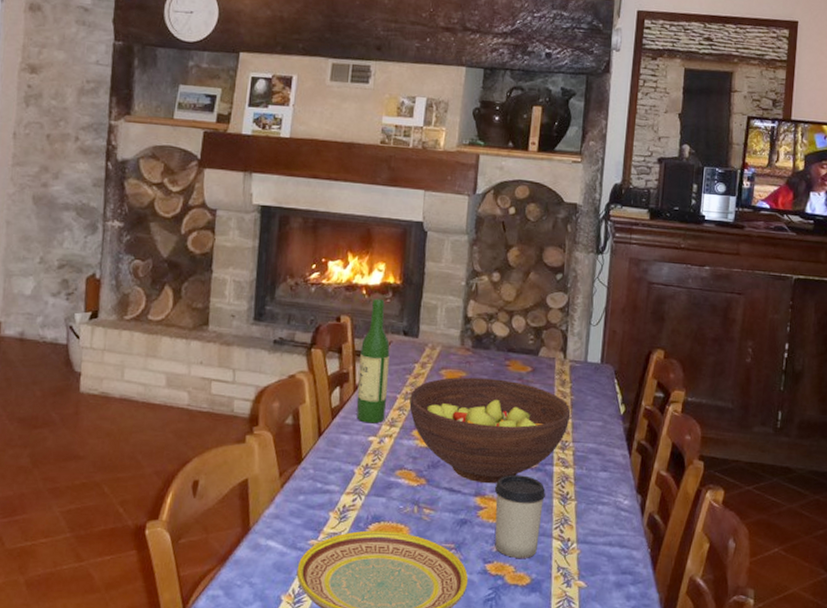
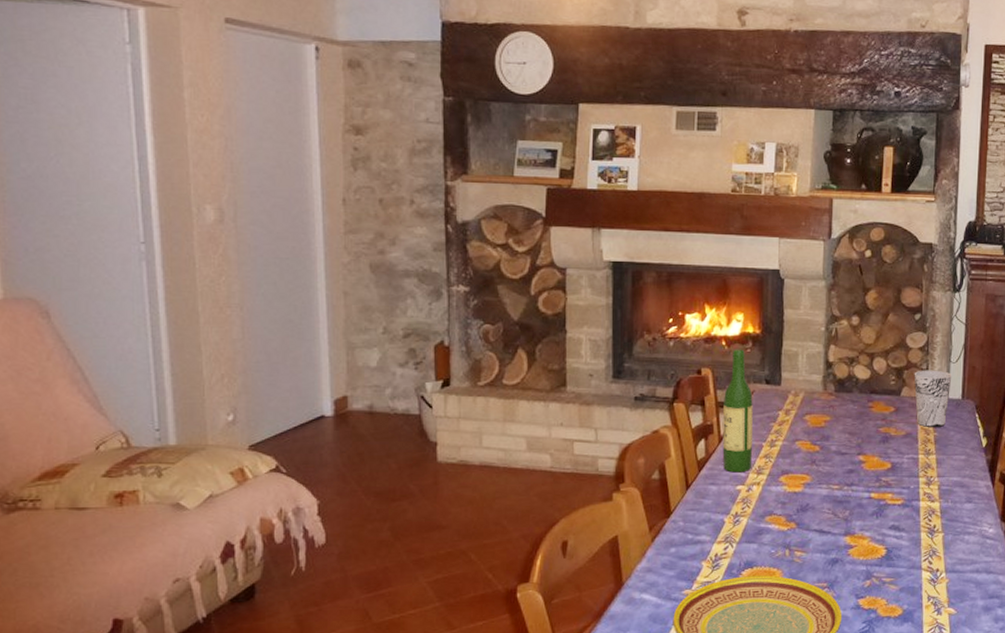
fruit bowl: present [409,377,571,484] -> none [775,421,935,523]
cup: present [494,474,546,558] -> none [863,512,913,591]
cup: none [552,331,592,391] -> present [914,370,952,427]

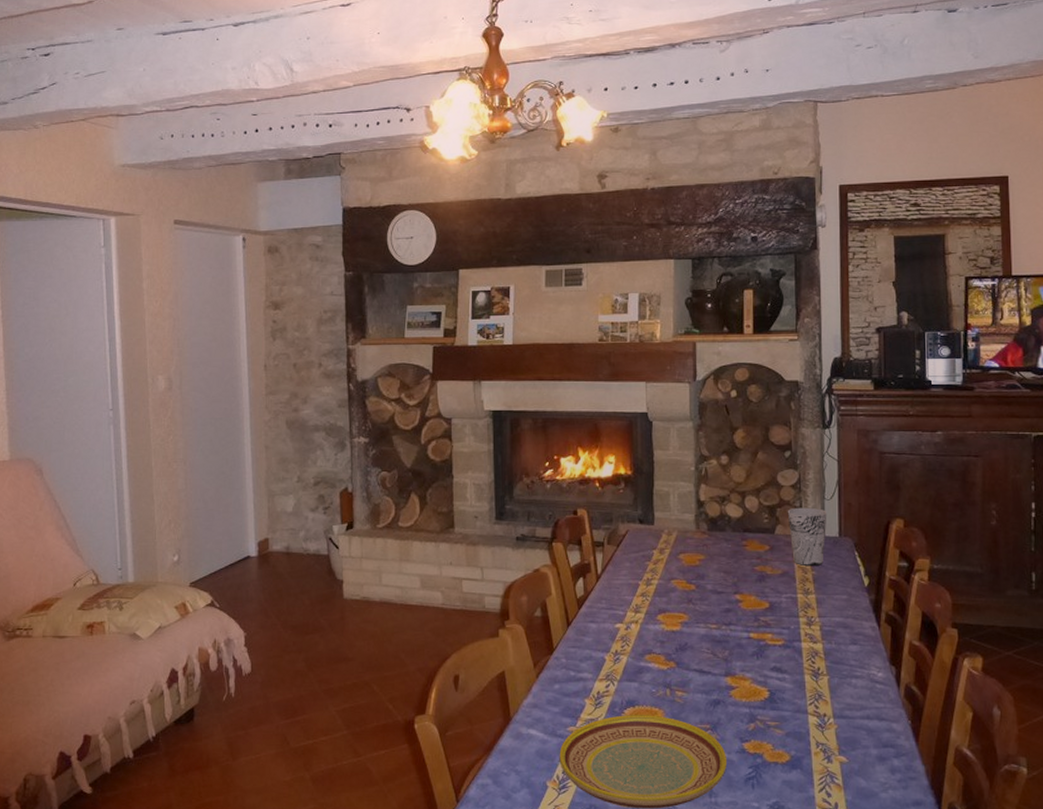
wine bottle: present [722,349,753,473] -> none [599,490,630,611]

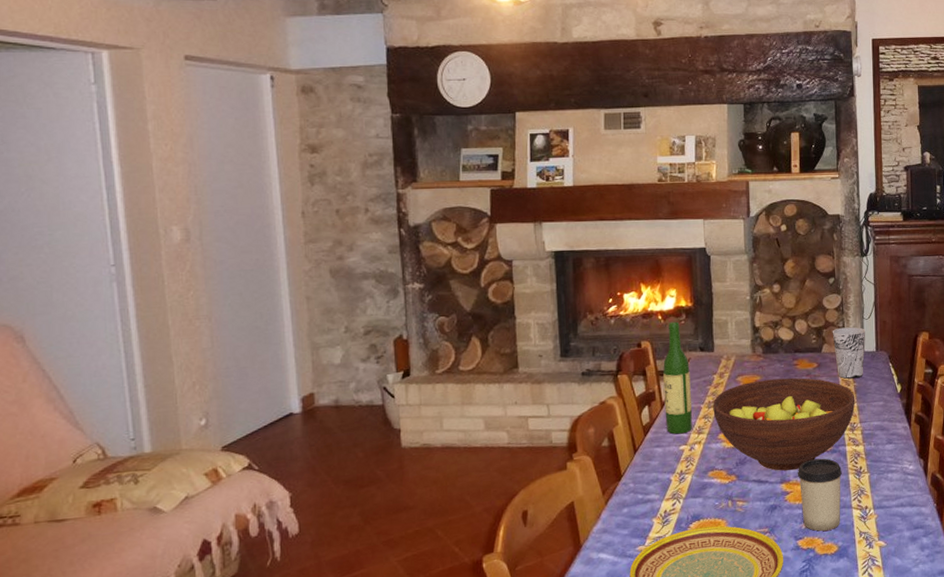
wine bottle: none [599,490,630,611] -> present [663,321,693,434]
fruit bowl: none [652,559,814,664] -> present [713,377,856,471]
cup: none [744,653,796,735] -> present [797,458,842,532]

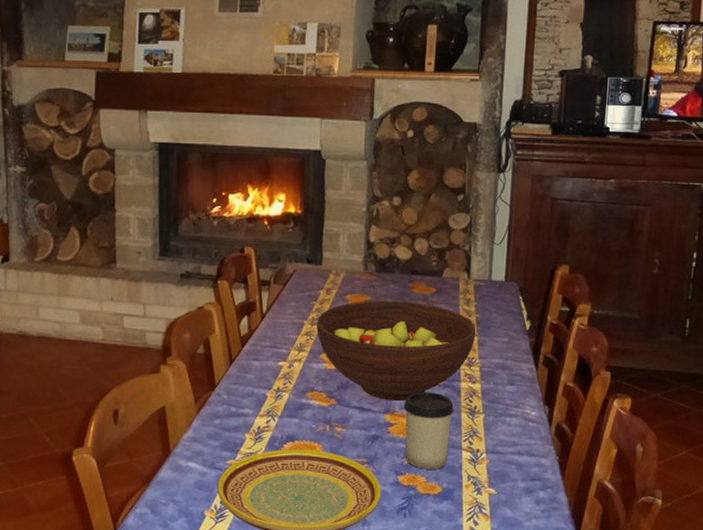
wine bottle: present [663,321,693,434] -> none [265,228,295,349]
cup: present [832,327,866,379] -> none [456,251,496,309]

